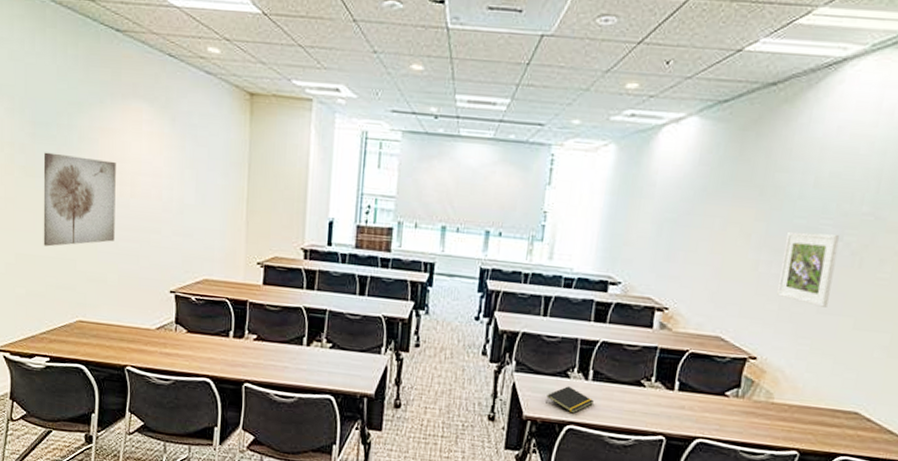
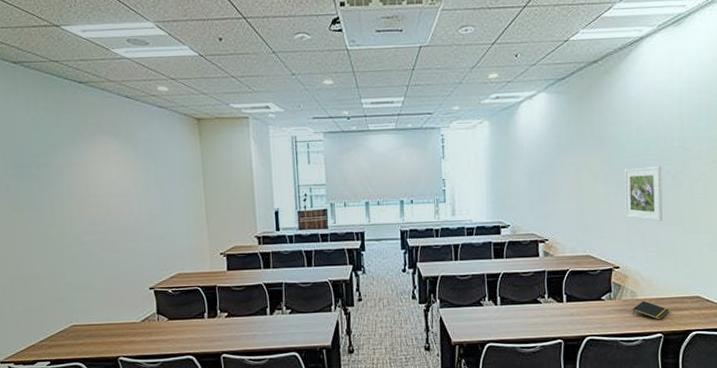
wall art: present [43,152,116,247] -> none [26,188,97,267]
notepad: present [546,386,594,414] -> none [467,313,504,334]
notepad: none [762,405,813,434] -> present [632,300,669,320]

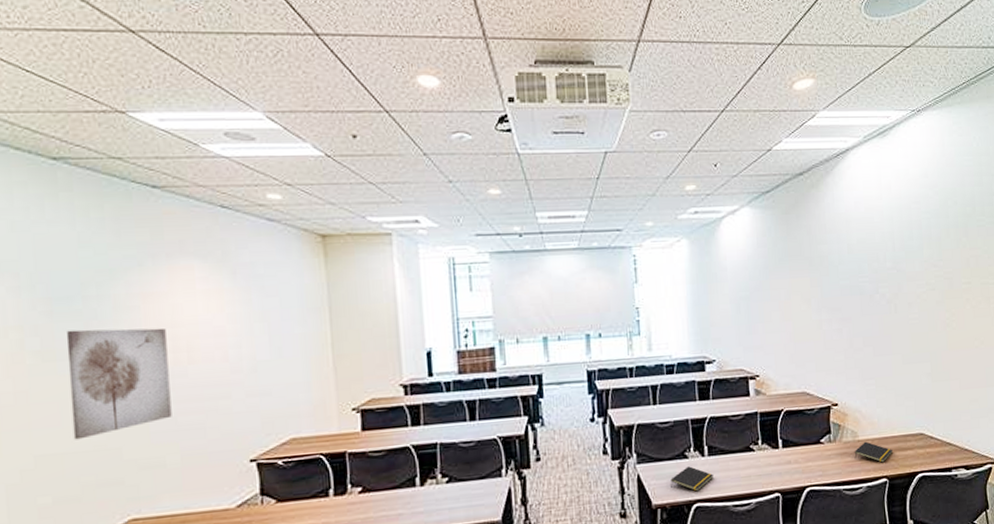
wall art: none [26,188,97,267] -> present [65,328,172,440]
notepad: none [467,313,504,334] -> present [670,466,713,492]
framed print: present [624,166,662,221] -> none [837,289,880,351]

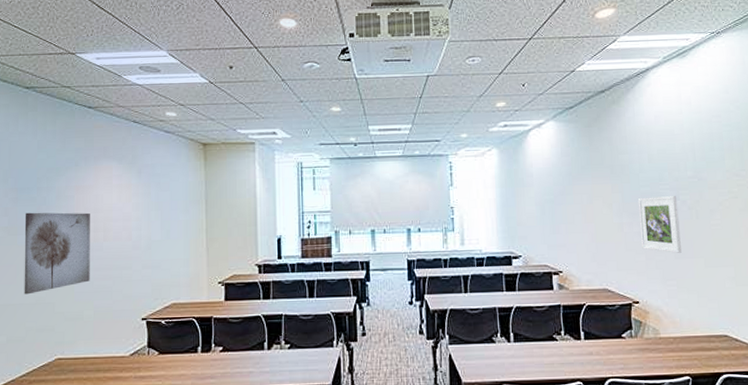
notepad: present [670,466,713,492] -> none [479,350,518,374]
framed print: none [837,289,880,351] -> present [637,196,682,253]
notepad: present [854,441,893,463] -> none [655,339,695,361]

